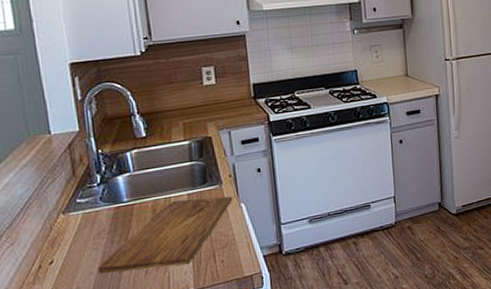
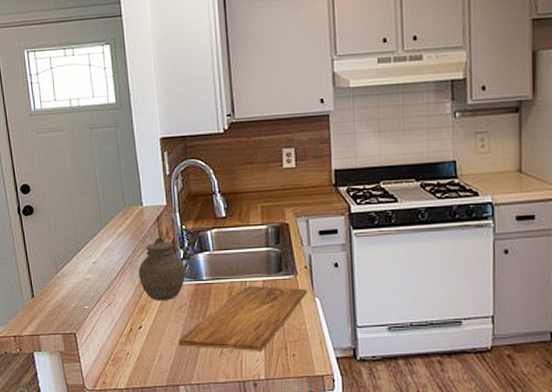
jar: none [47,164,104,232] -> present [138,237,186,301]

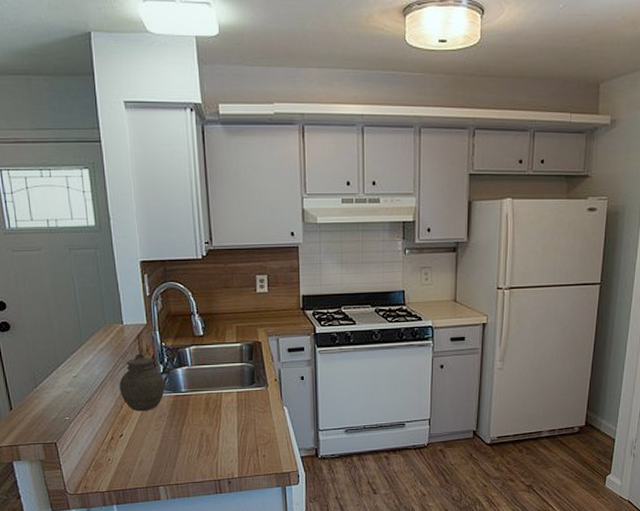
cutting board: present [178,285,308,352] -> none [158,396,277,455]

